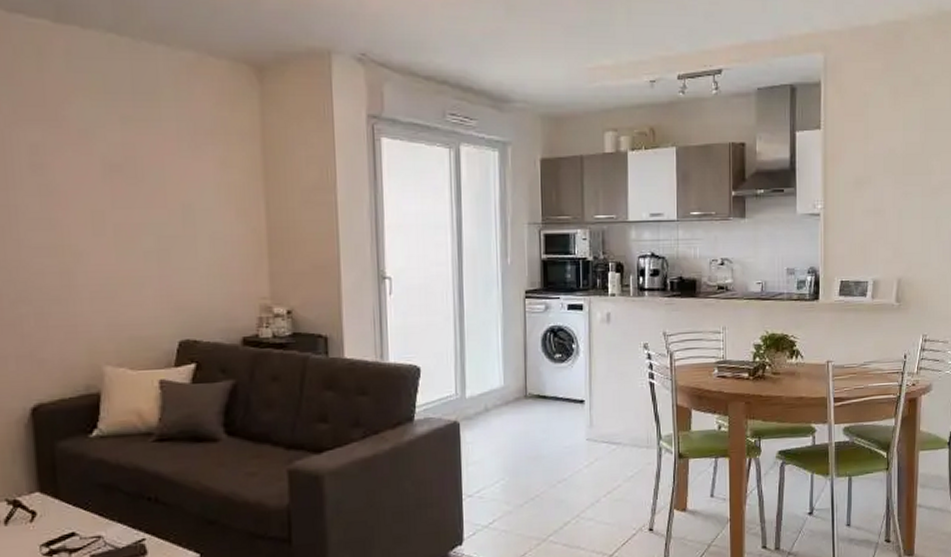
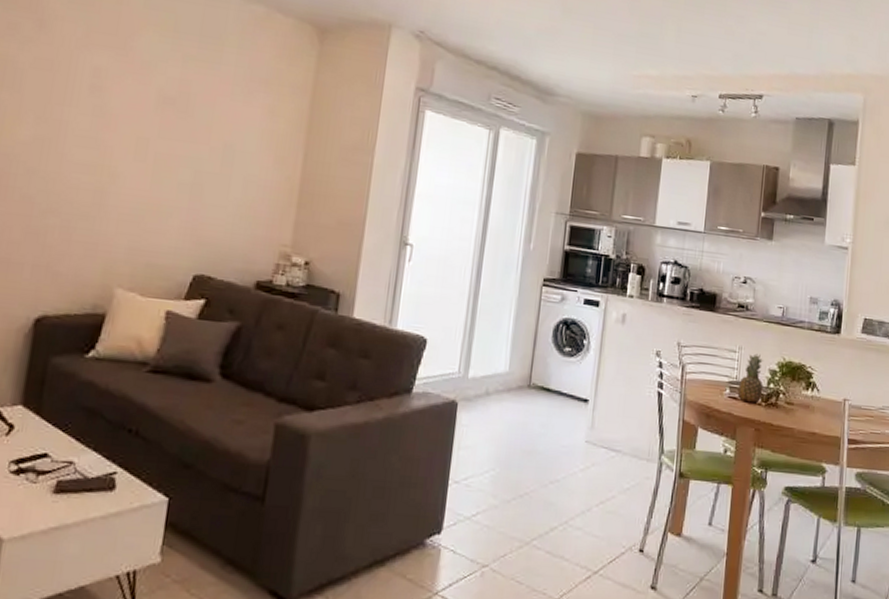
fruit: none [725,331,750,381] -> present [737,353,764,405]

